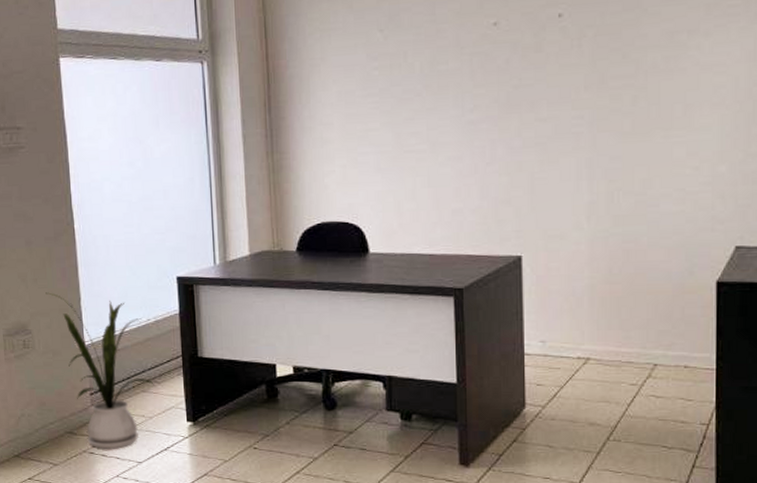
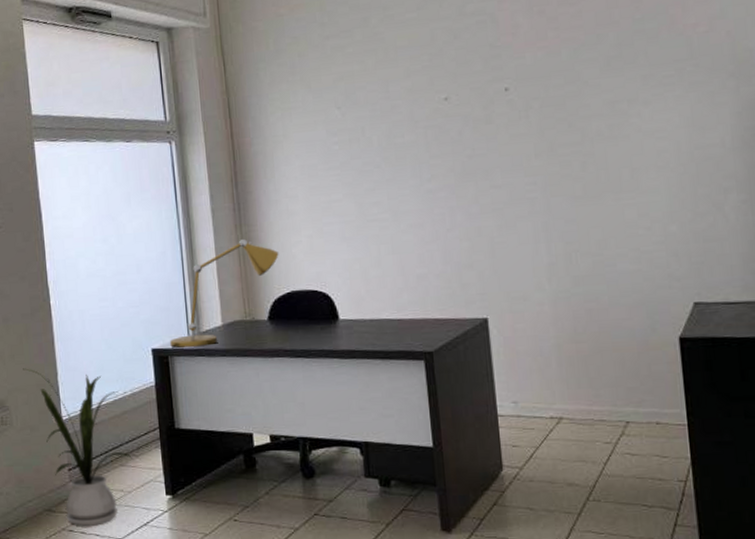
desk lamp: none [196,166,311,278] -> present [170,238,279,349]

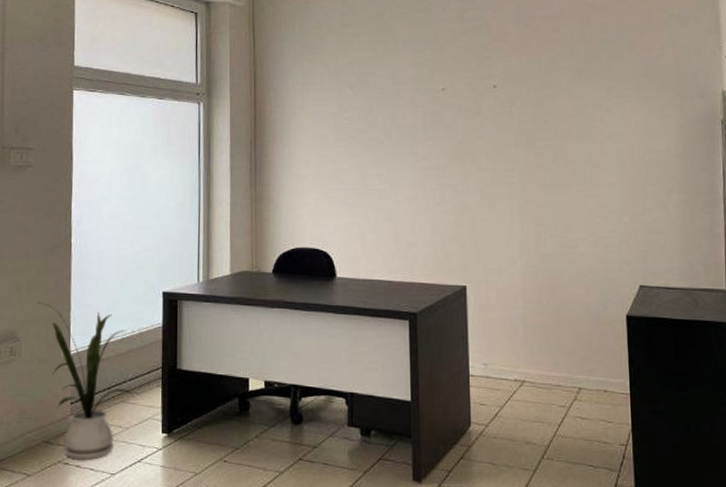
desk lamp: present [170,238,279,349] -> none [180,196,288,294]

